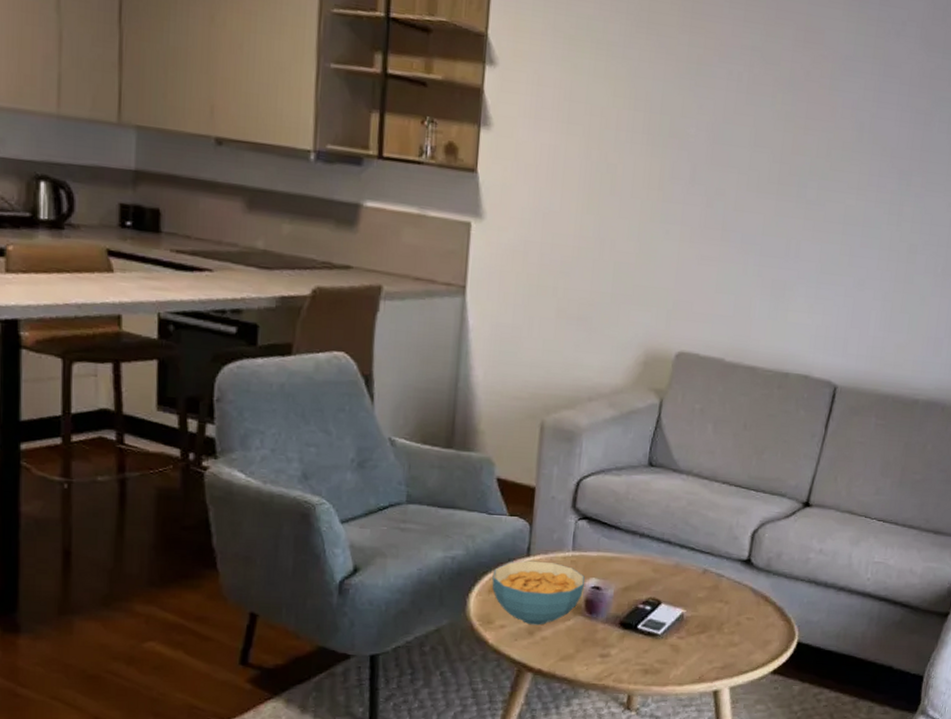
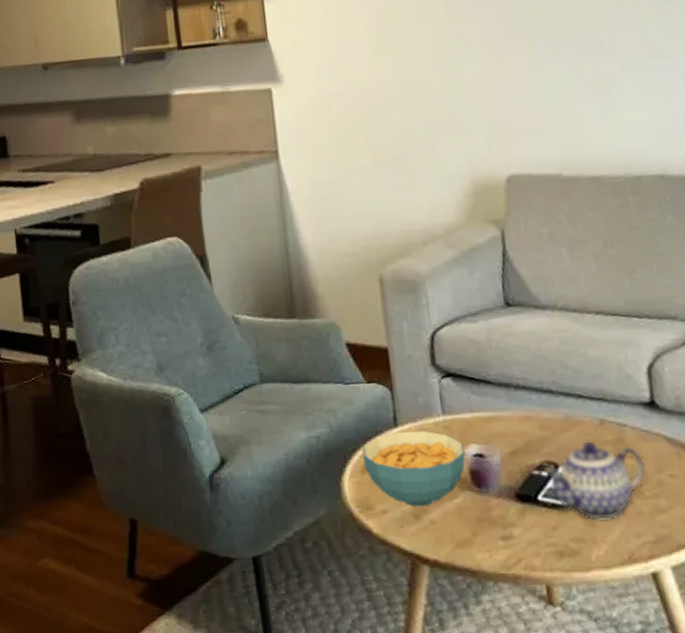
teapot: none [648,585,731,648] -> present [544,441,646,520]

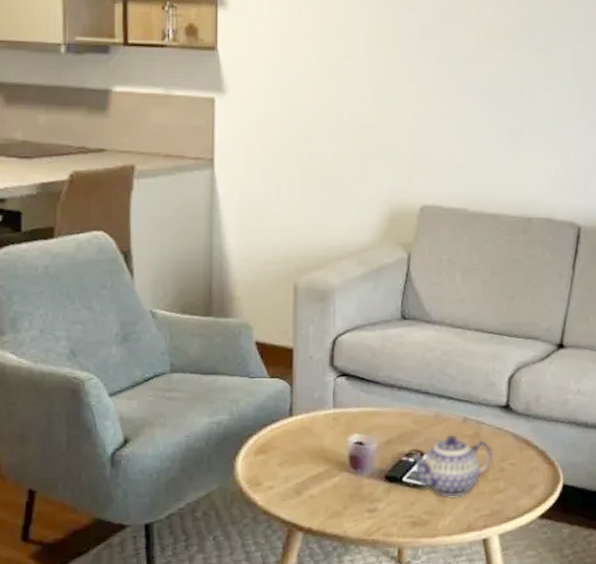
cereal bowl: present [362,430,465,507] -> none [257,420,347,484]

